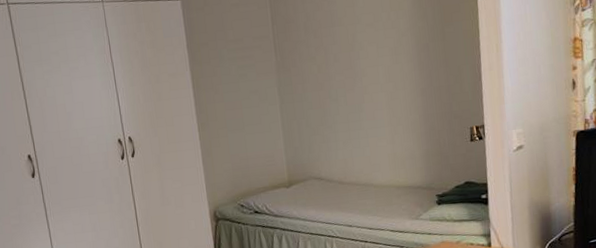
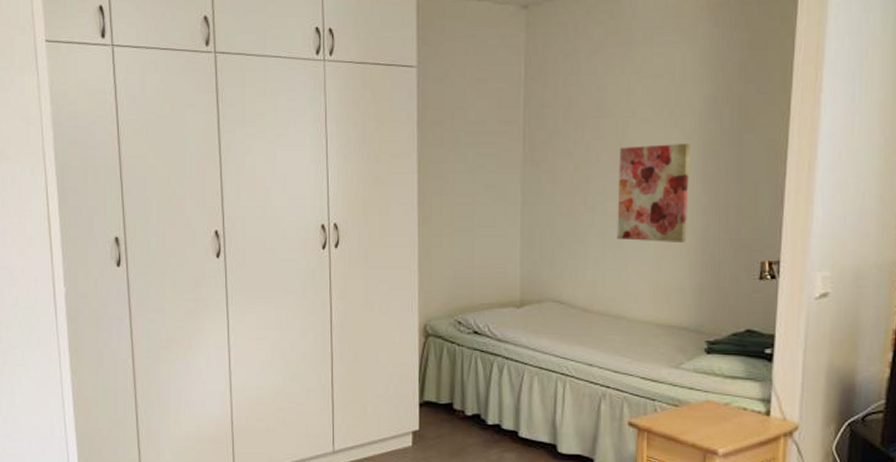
wall art: none [351,40,412,123] -> present [617,144,690,242]

